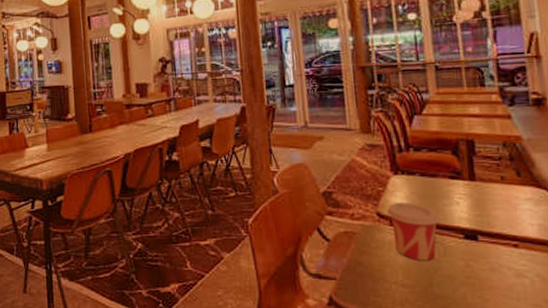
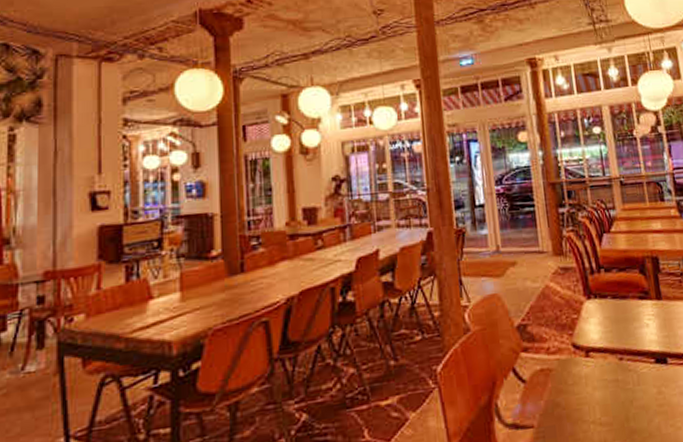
cup: present [386,201,440,261] -> none [581,328,632,393]

